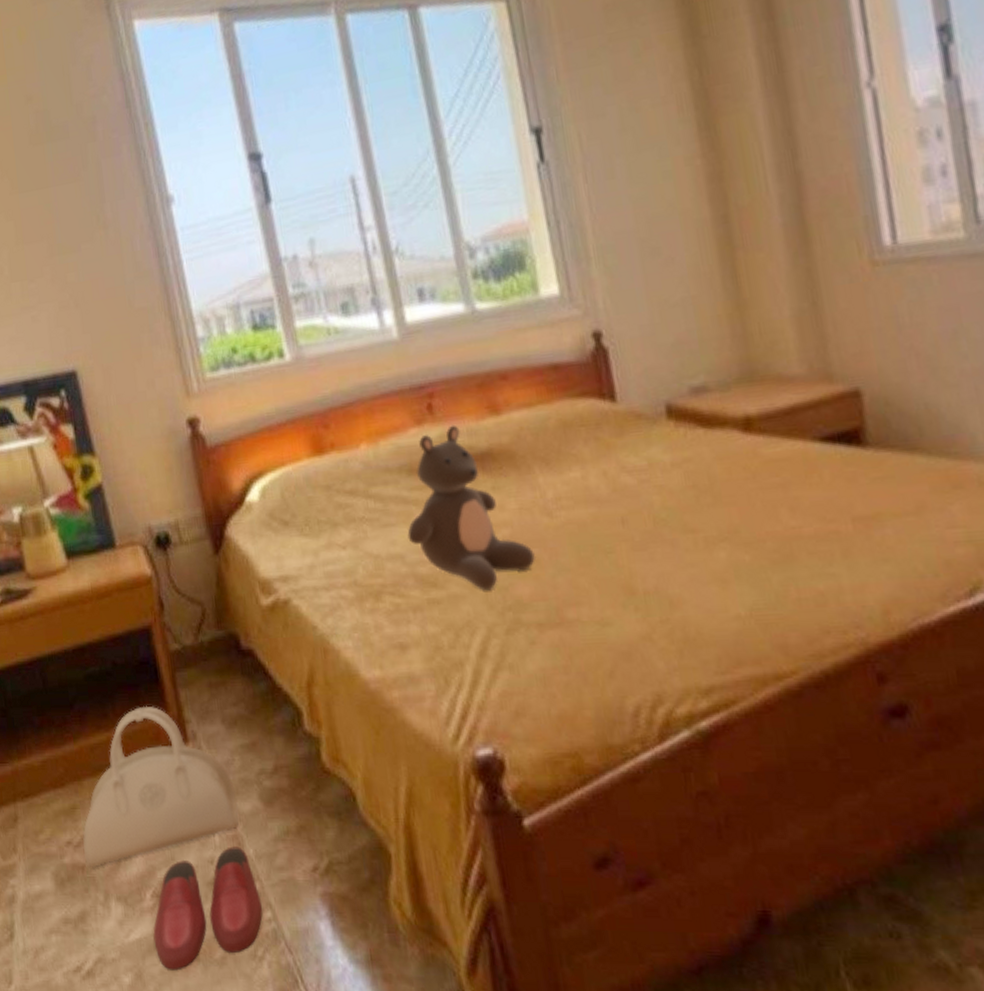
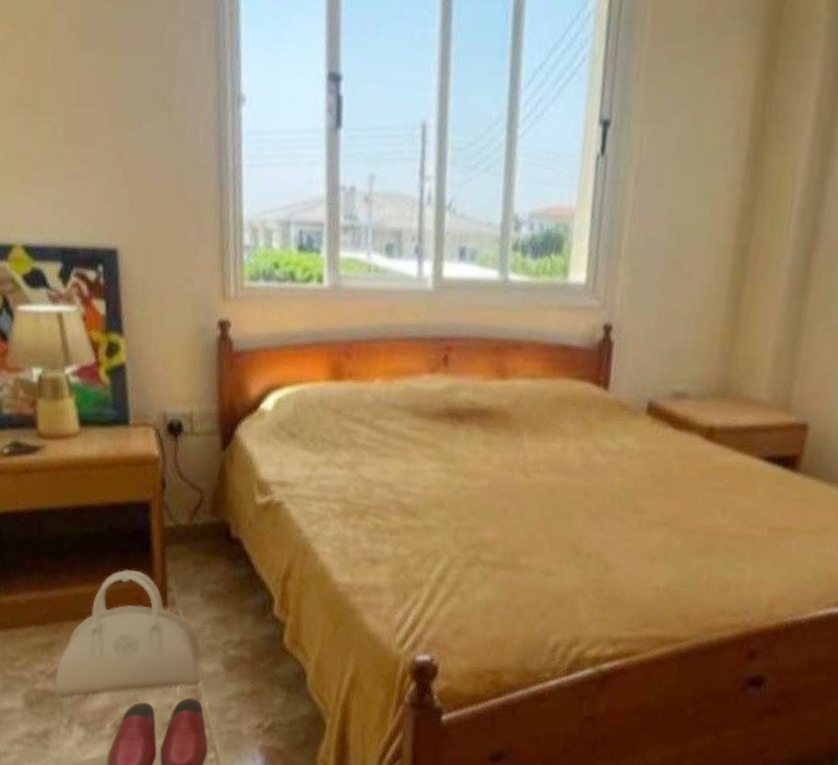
teddy bear: present [407,425,536,591] -> none [400,379,506,528]

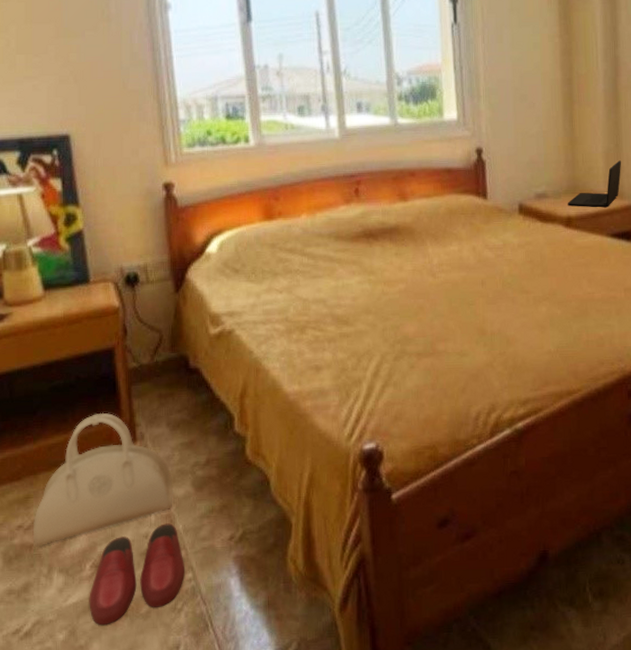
laptop: none [712,363,797,422] -> present [567,160,622,208]

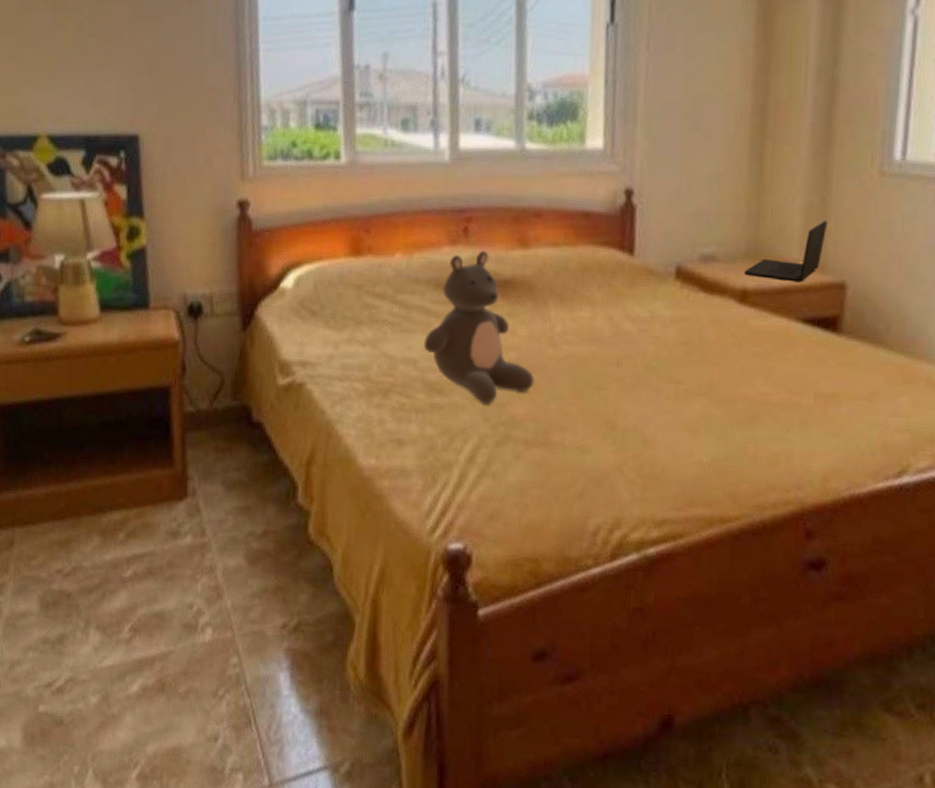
handbag: present [32,412,173,548] -> none [71,458,224,598]
slippers: present [89,523,185,626] -> none [124,596,230,698]
teddy bear: none [330,206,421,329] -> present [423,250,535,404]

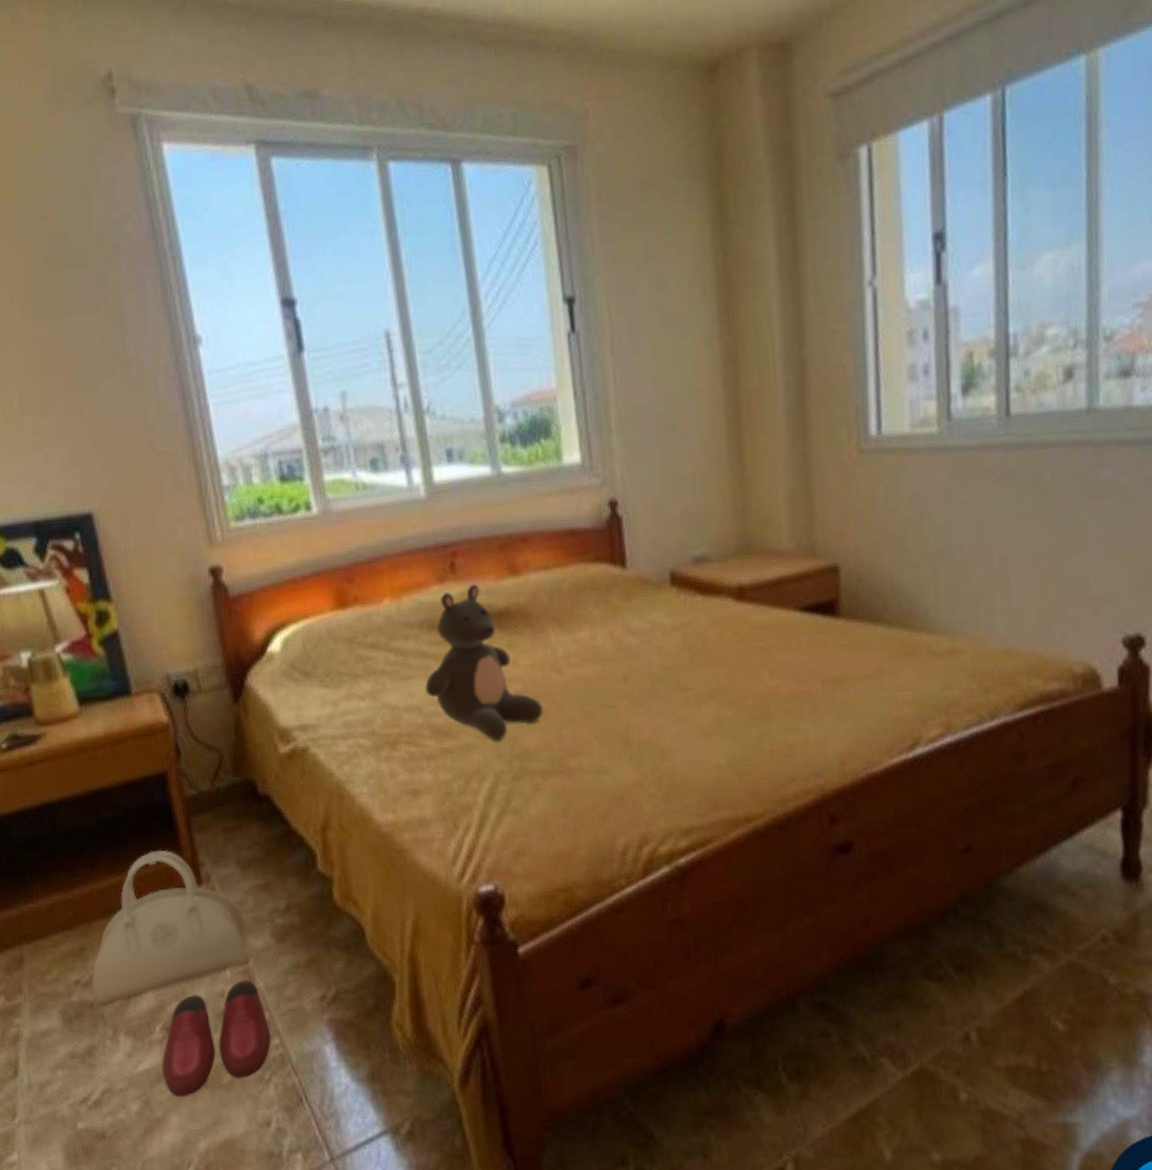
handbag: none [71,458,224,598] -> present [92,849,250,1007]
slippers: none [124,596,230,698] -> present [162,980,271,1096]
laptop: present [744,220,828,283] -> none [737,505,814,572]

